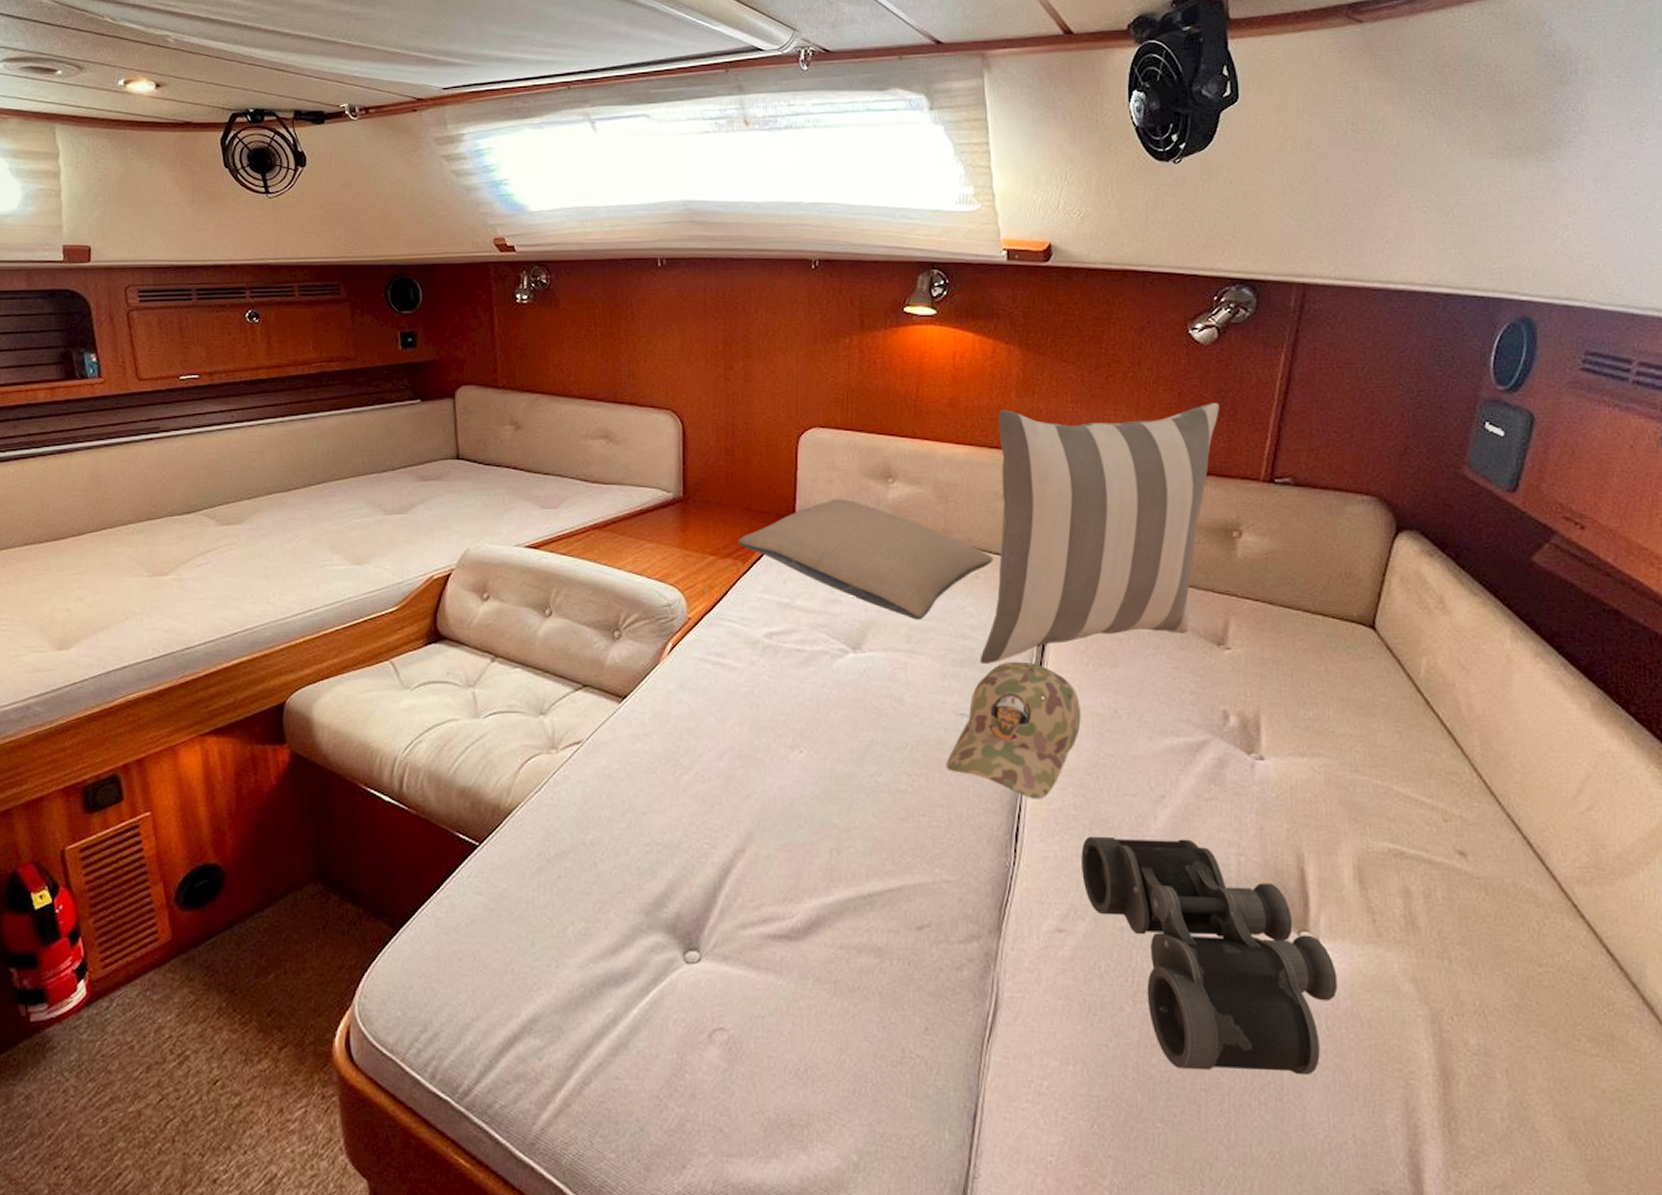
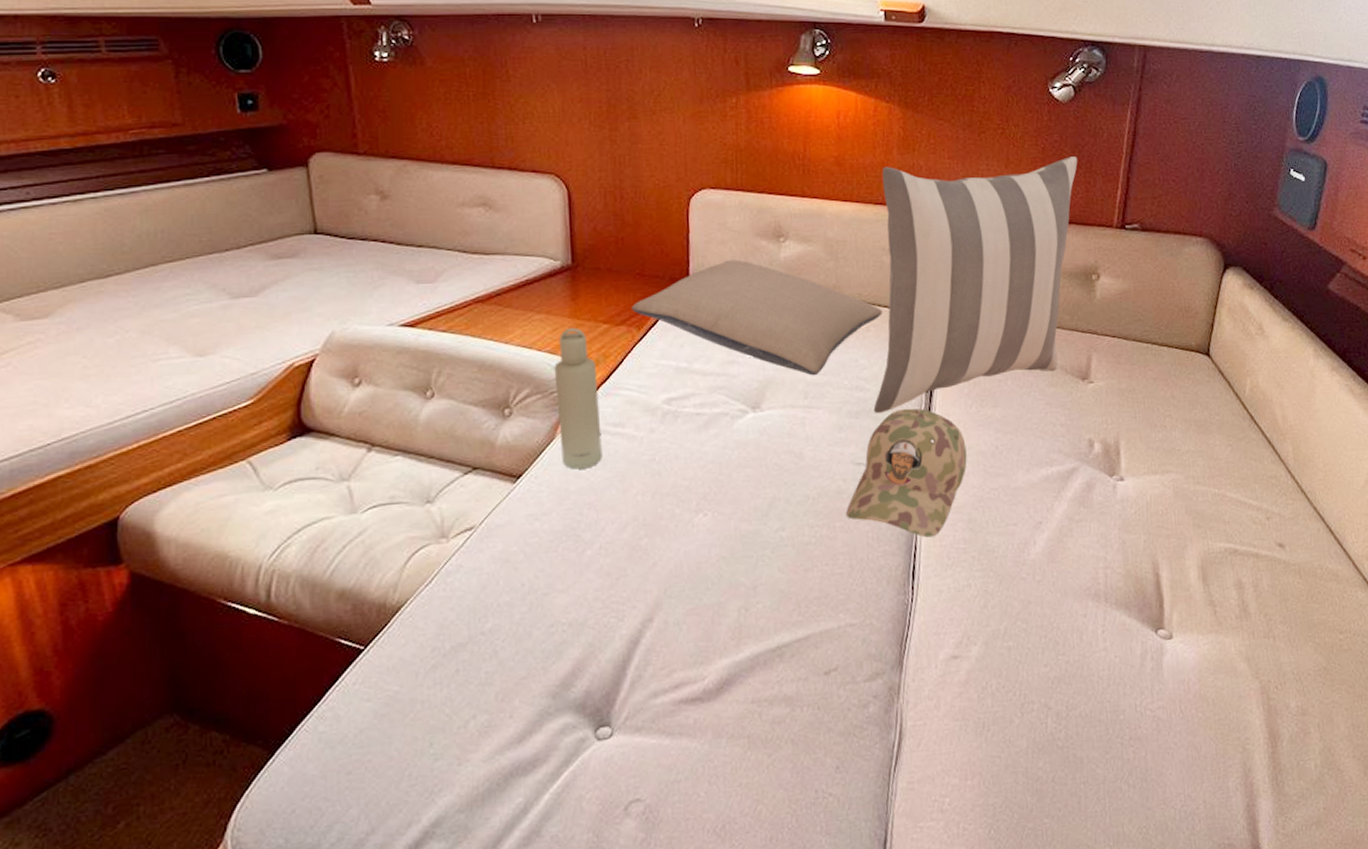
bottle: none [662,557,703,695] -> present [554,327,602,470]
binoculars: present [1081,835,1338,1076] -> none [971,559,1189,767]

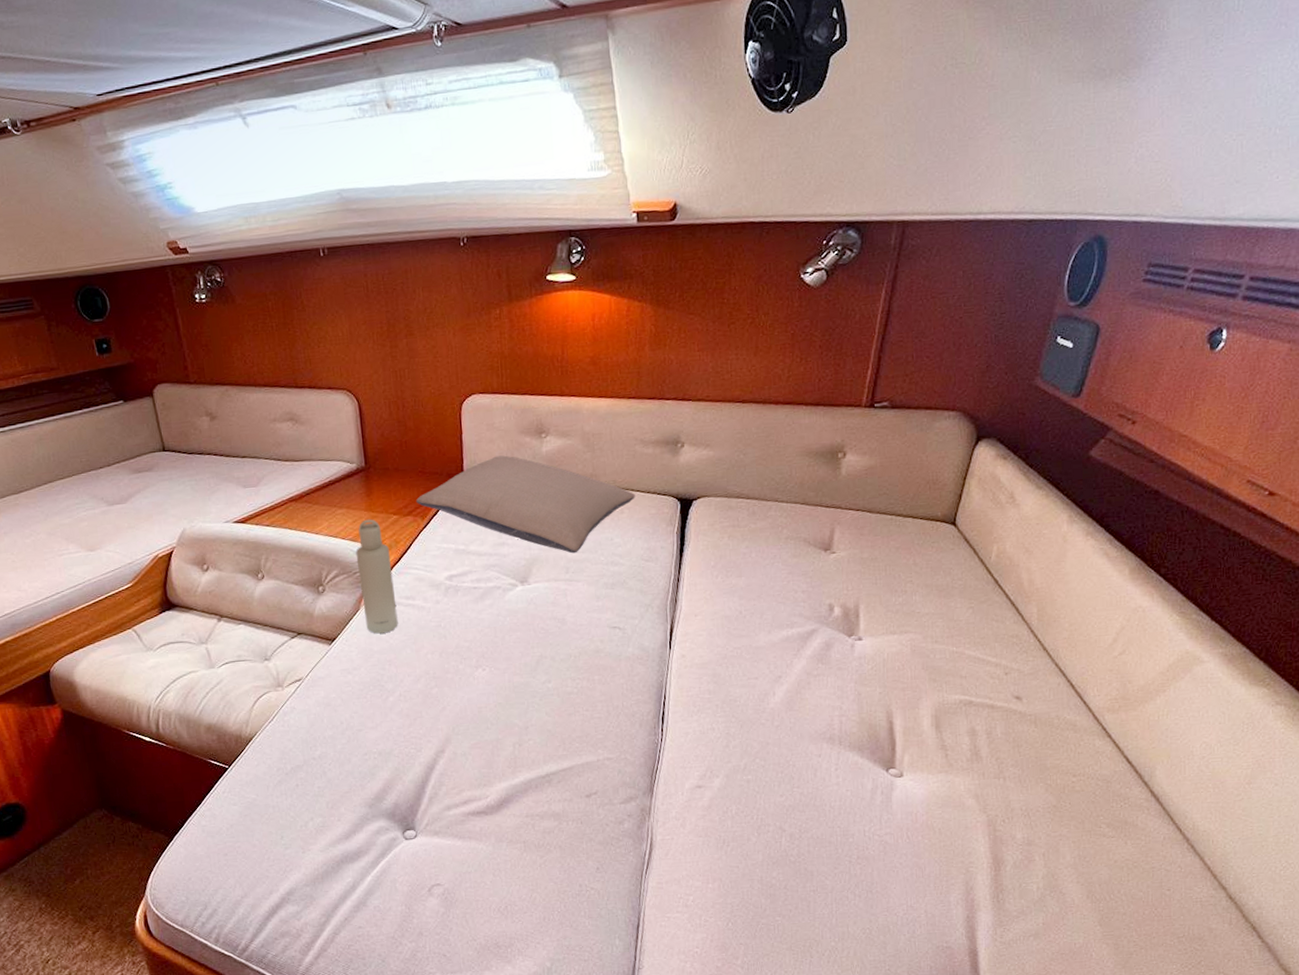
baseball cap: present [846,408,967,538] -> none [604,579,713,689]
pillow: present [873,156,1078,413] -> none [627,340,828,584]

